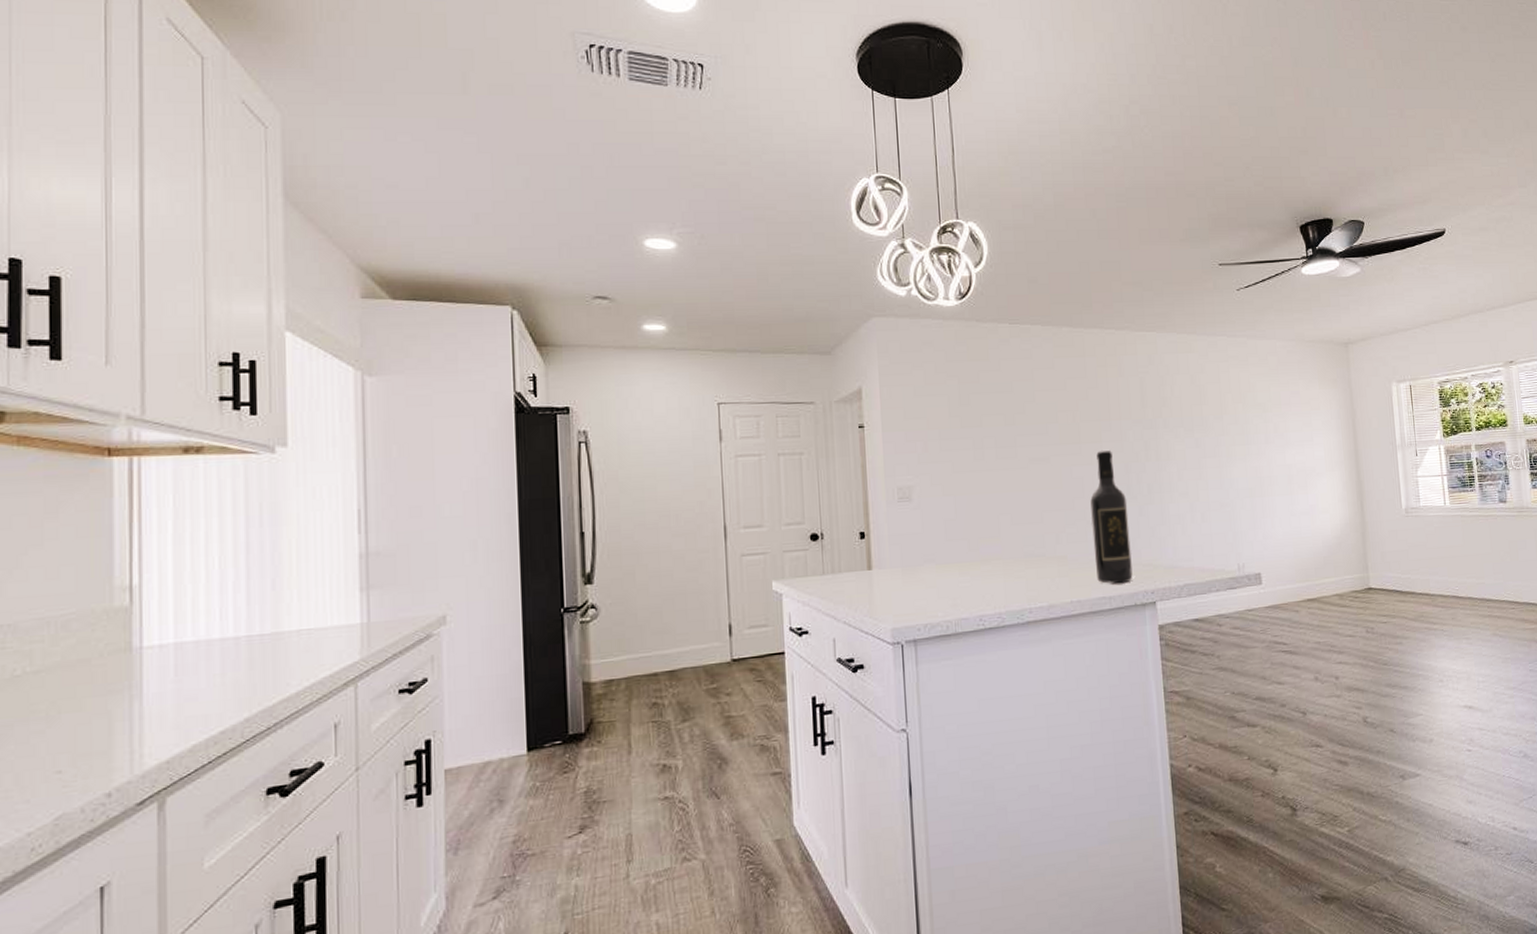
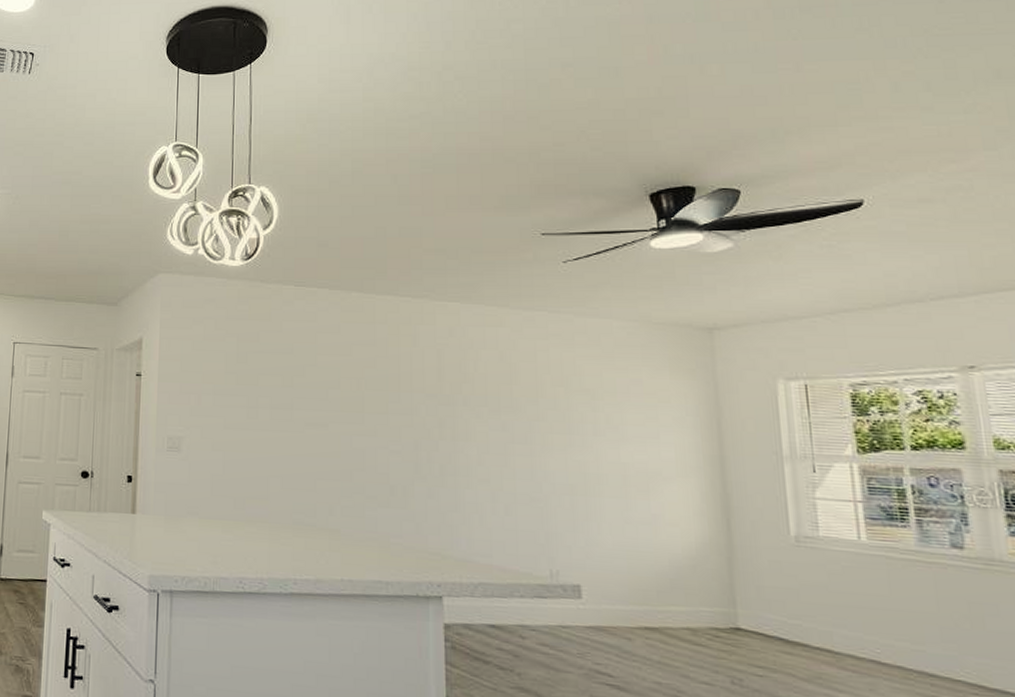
wine bottle: present [1090,451,1133,584] -> none [371,423,416,569]

